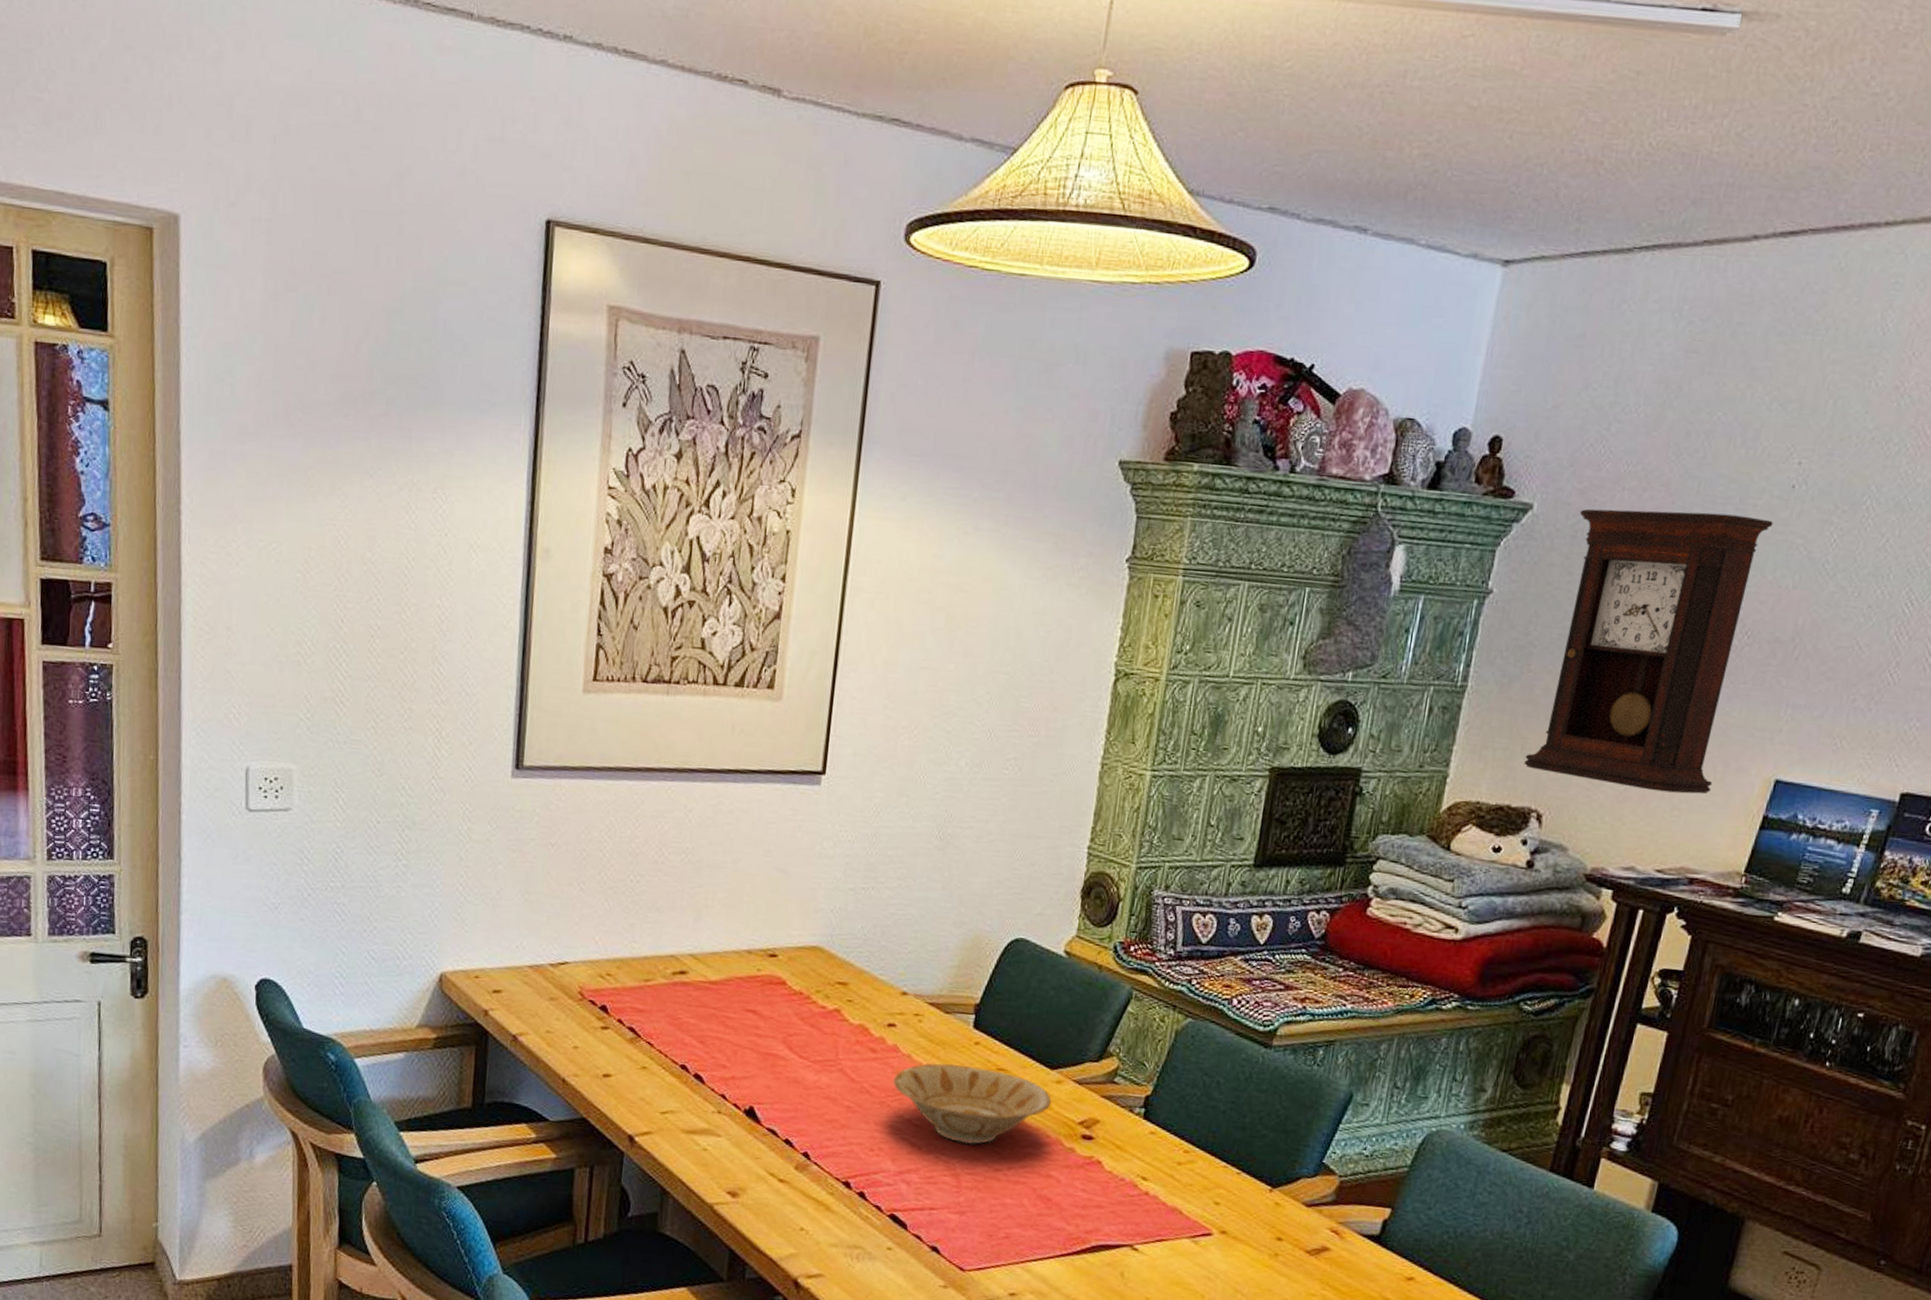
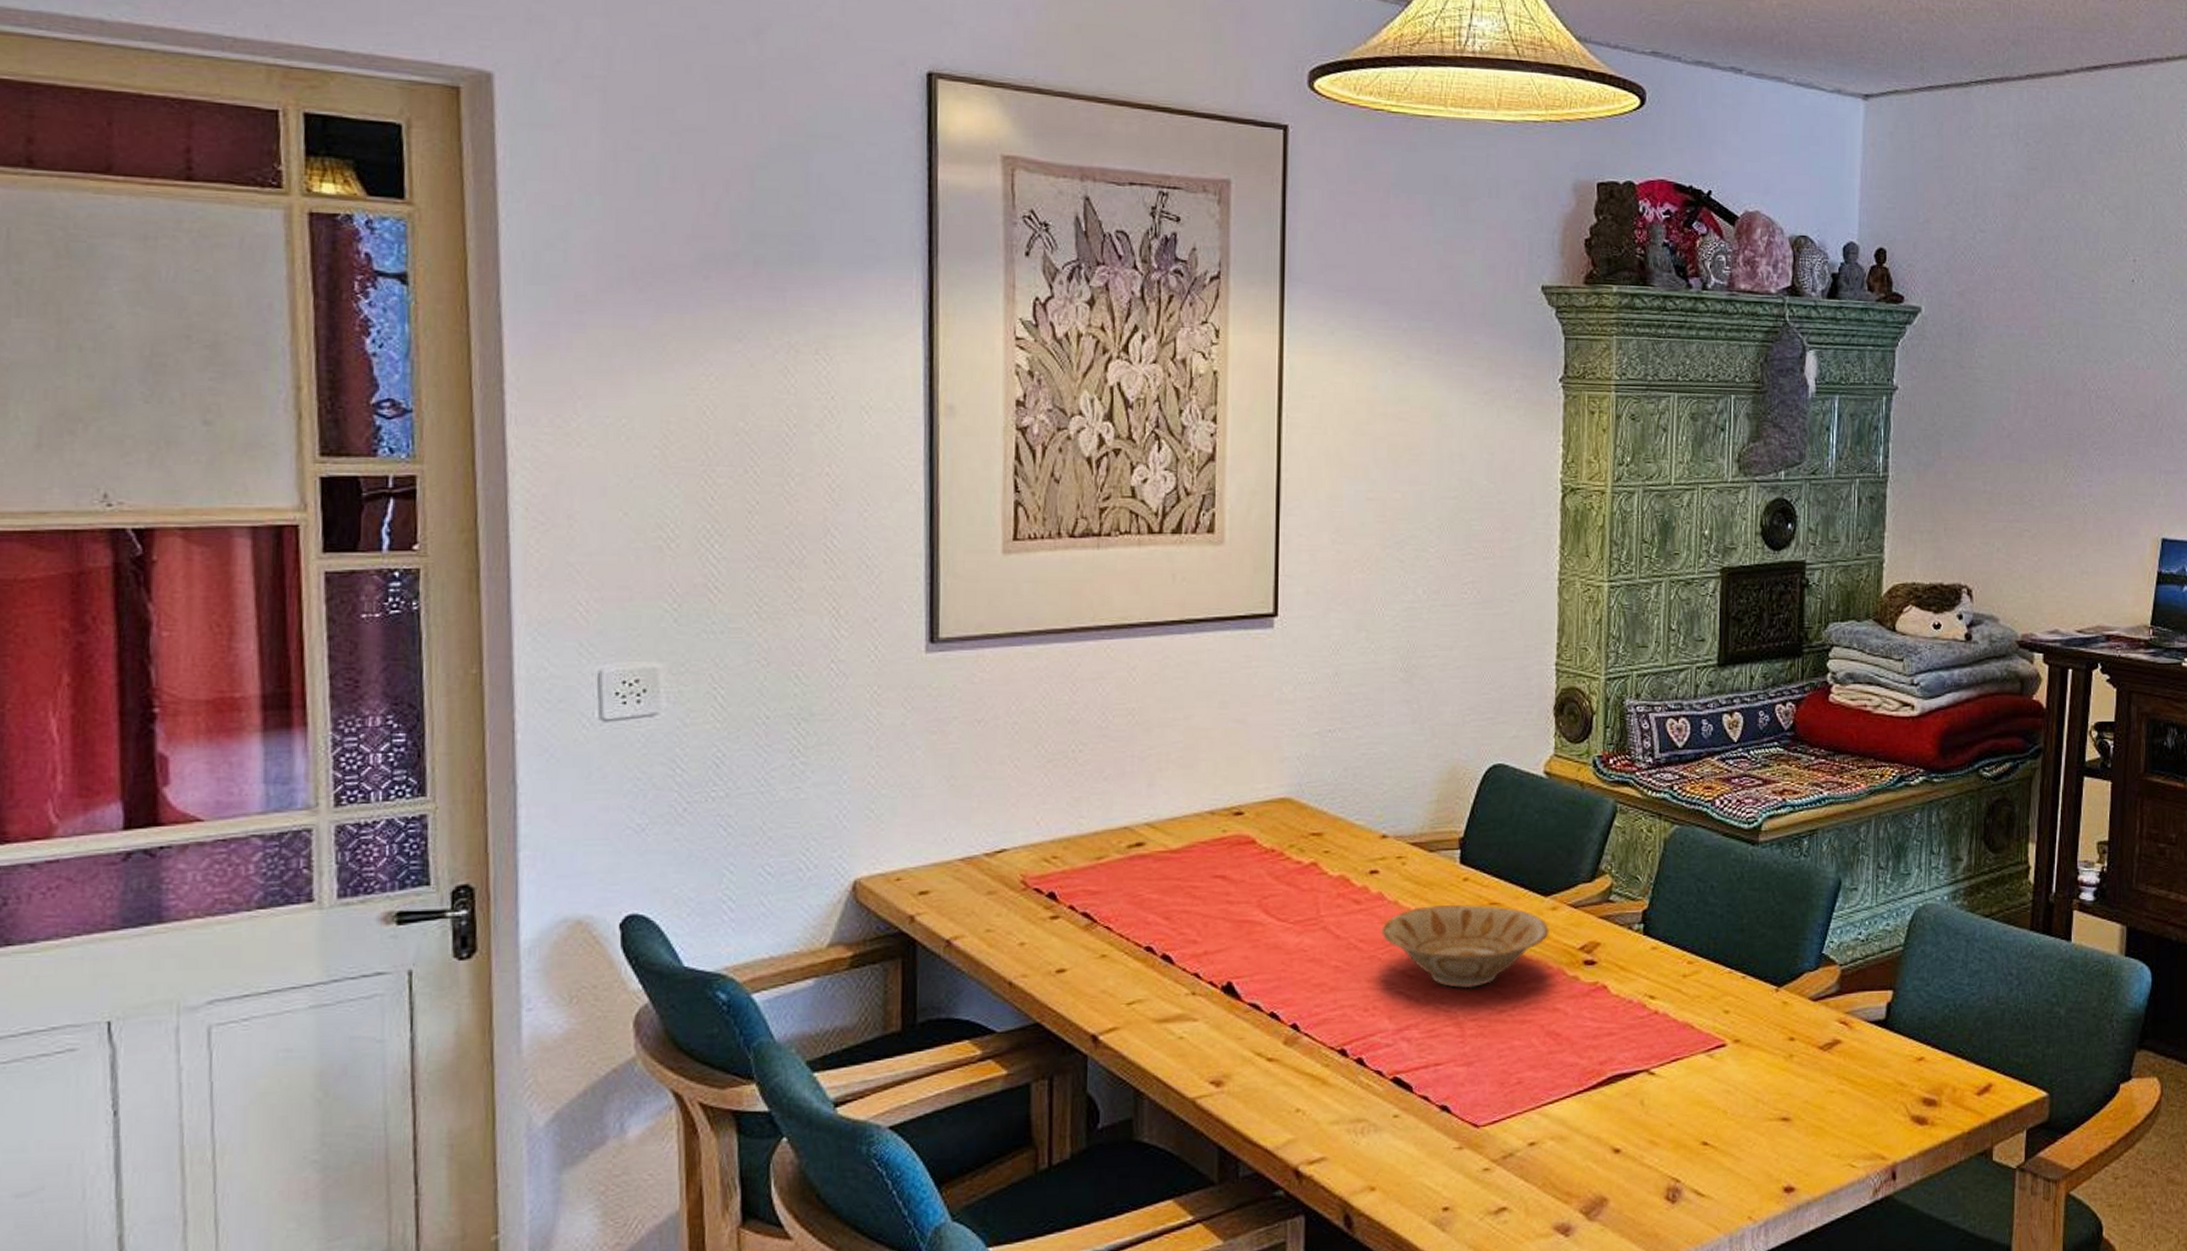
pendulum clock: present [1524,509,1774,794] -> none [1949,307,2122,559]

